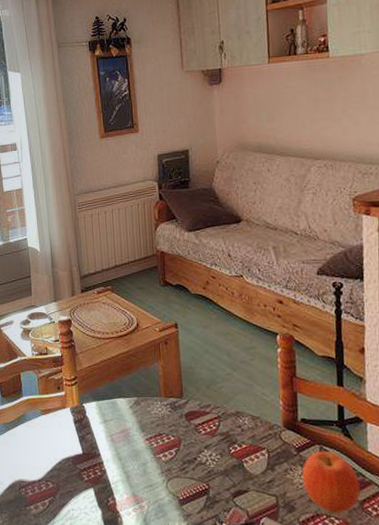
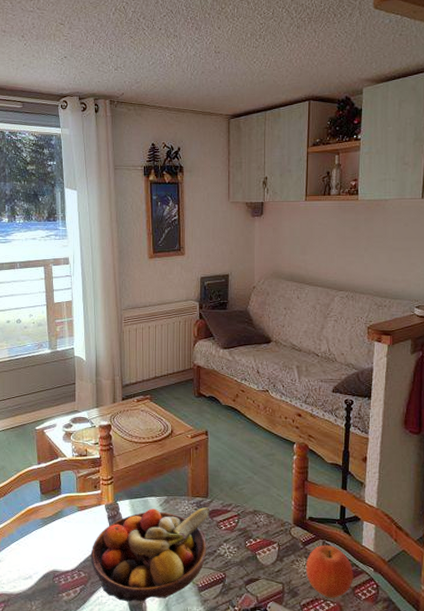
fruit bowl: none [58,409,187,516] -> present [91,507,211,602]

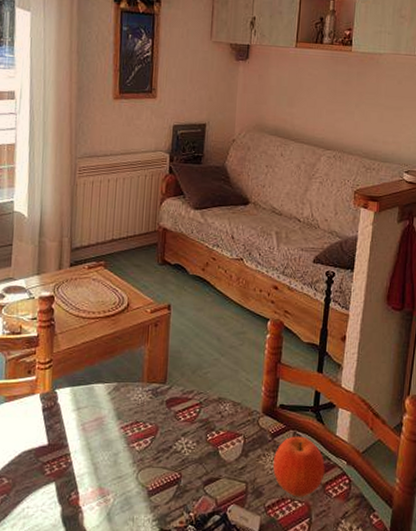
fruit bowl: present [91,507,211,602] -> none [17,395,168,513]

